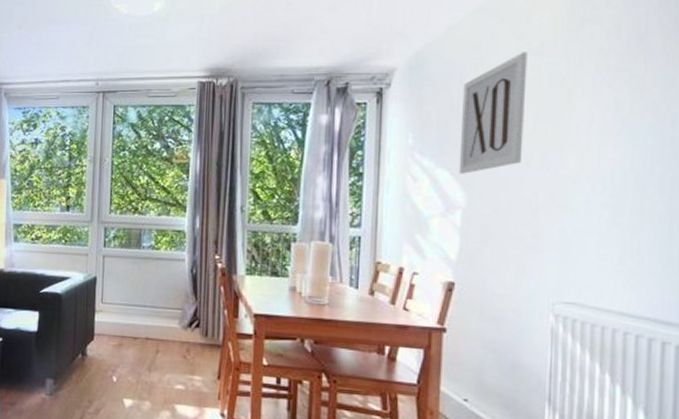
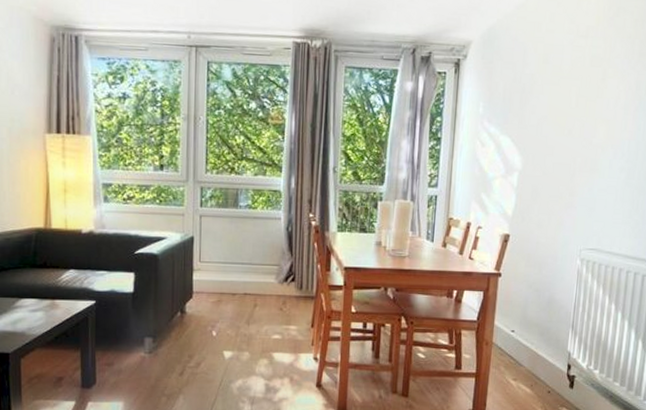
wall art: present [459,51,528,174] -> none [518,33,576,141]

